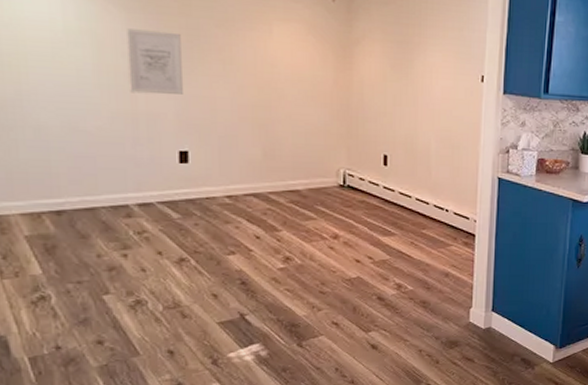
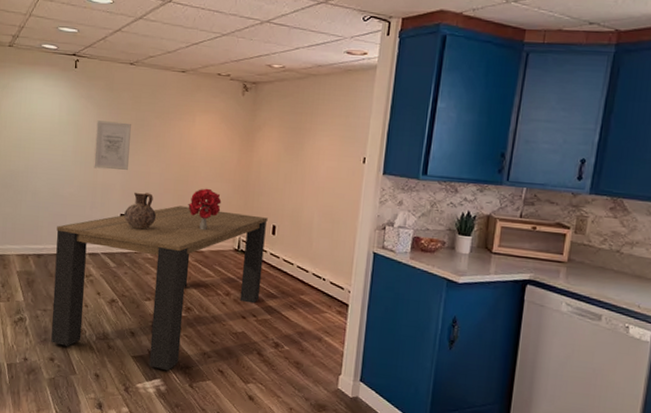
dining table: none [82,137,377,332] -> present [51,205,268,370]
ceramic jug: none [185,122,232,169] -> present [124,192,157,230]
bouquet: none [273,114,318,166] -> present [188,188,222,231]

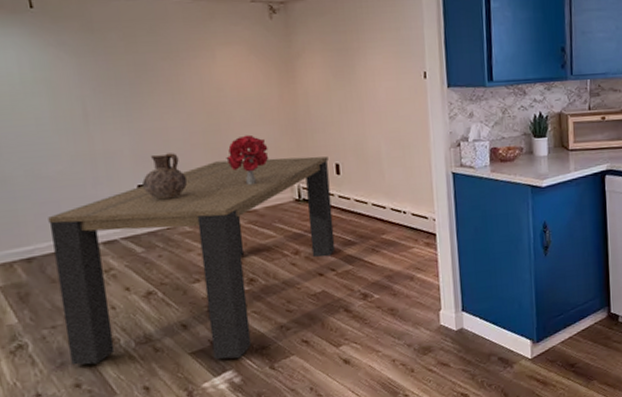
wall art: present [94,120,131,171] -> none [78,70,138,134]

